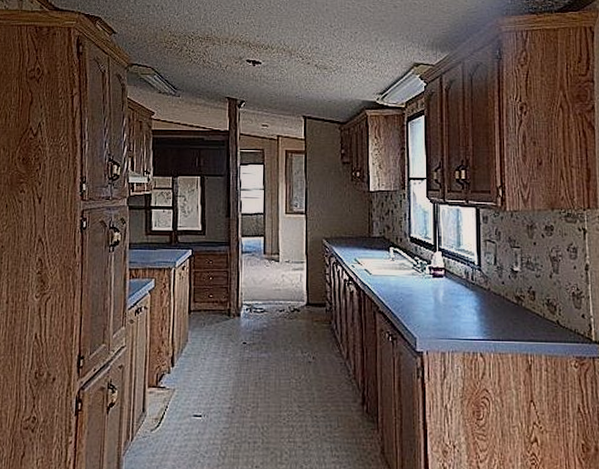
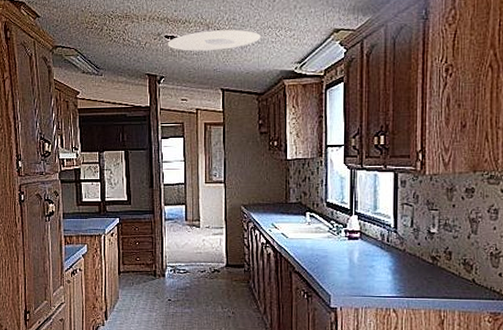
ceiling light: none [249,57,343,77] -> present [168,29,261,51]

